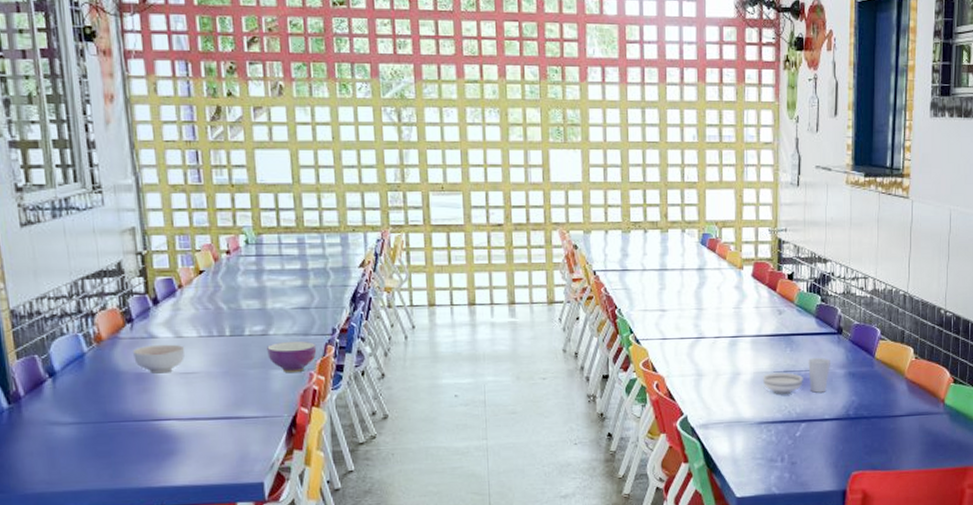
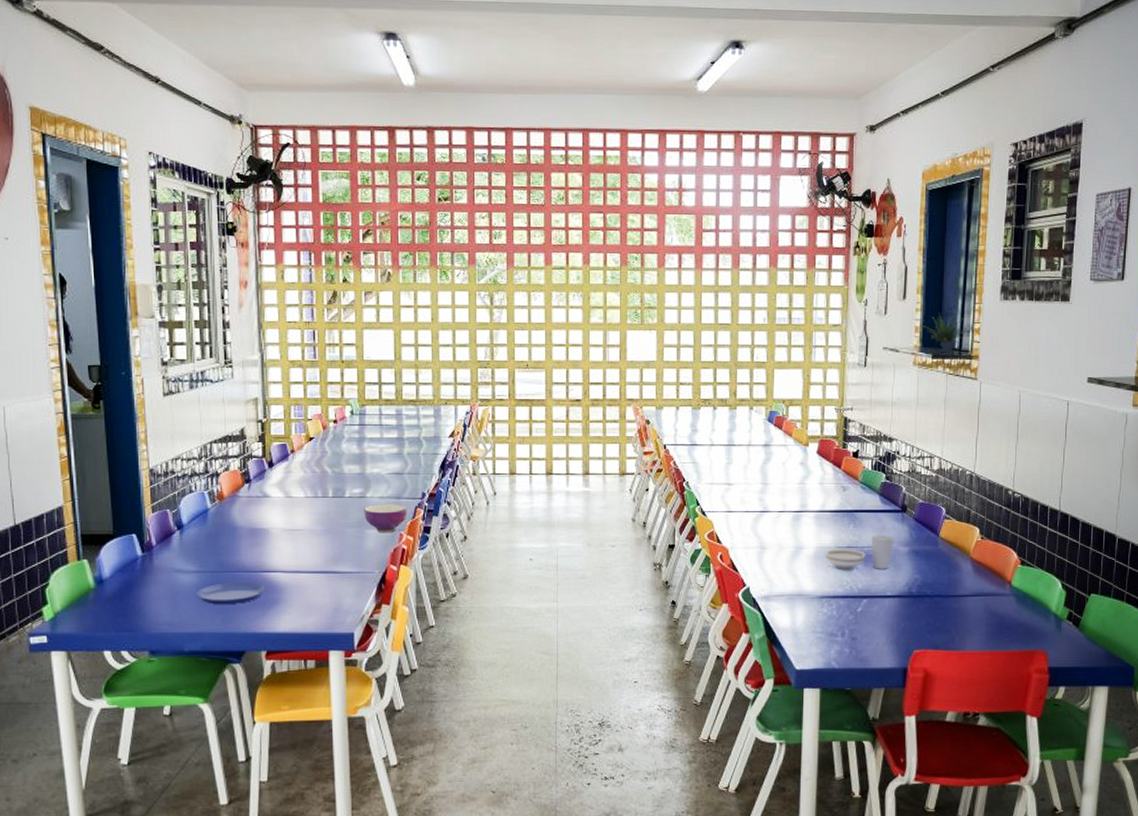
plate: none [78,432,158,458] -> present [197,582,265,604]
bowl: present [133,344,185,374] -> none [249,503,292,529]
potted plant: none [852,130,901,171] -> present [920,313,970,353]

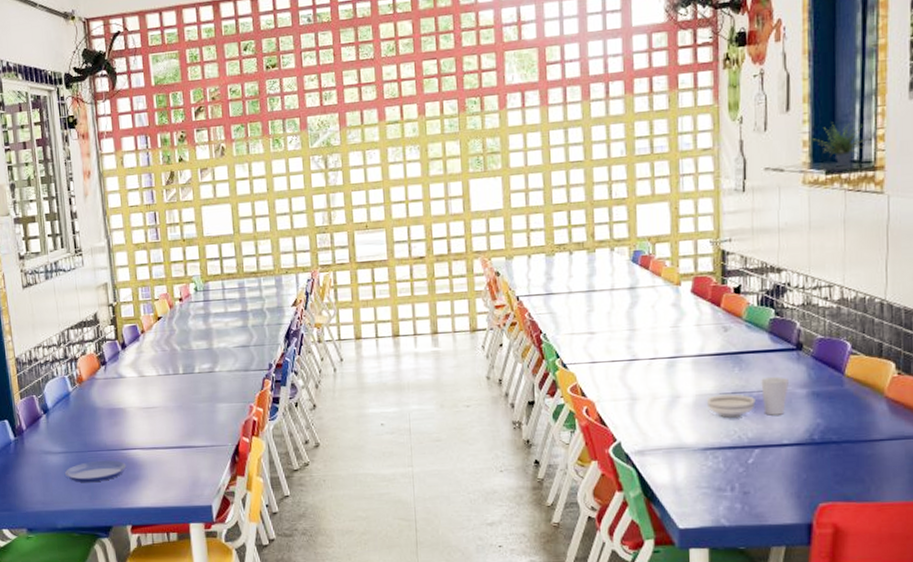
bowl: present [364,503,408,533] -> none [213,376,256,406]

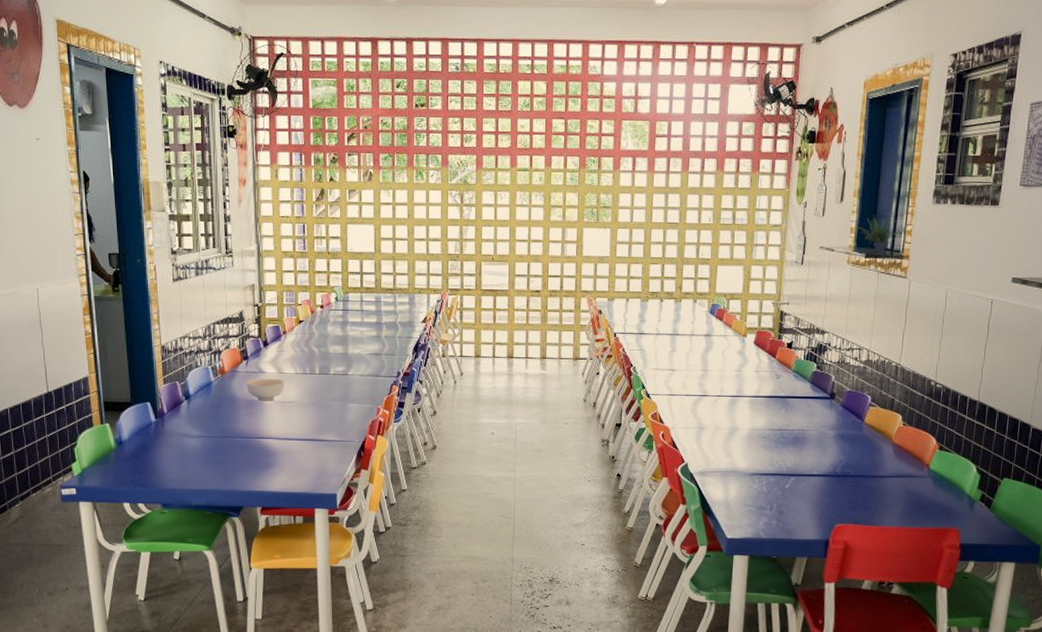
plate: present [65,460,127,482] -> none [202,446,260,465]
bowl: none [106,382,147,409] -> present [247,378,284,401]
bowl: present [706,394,756,418] -> none [757,430,795,450]
cup: present [761,377,789,415] -> none [800,419,822,451]

